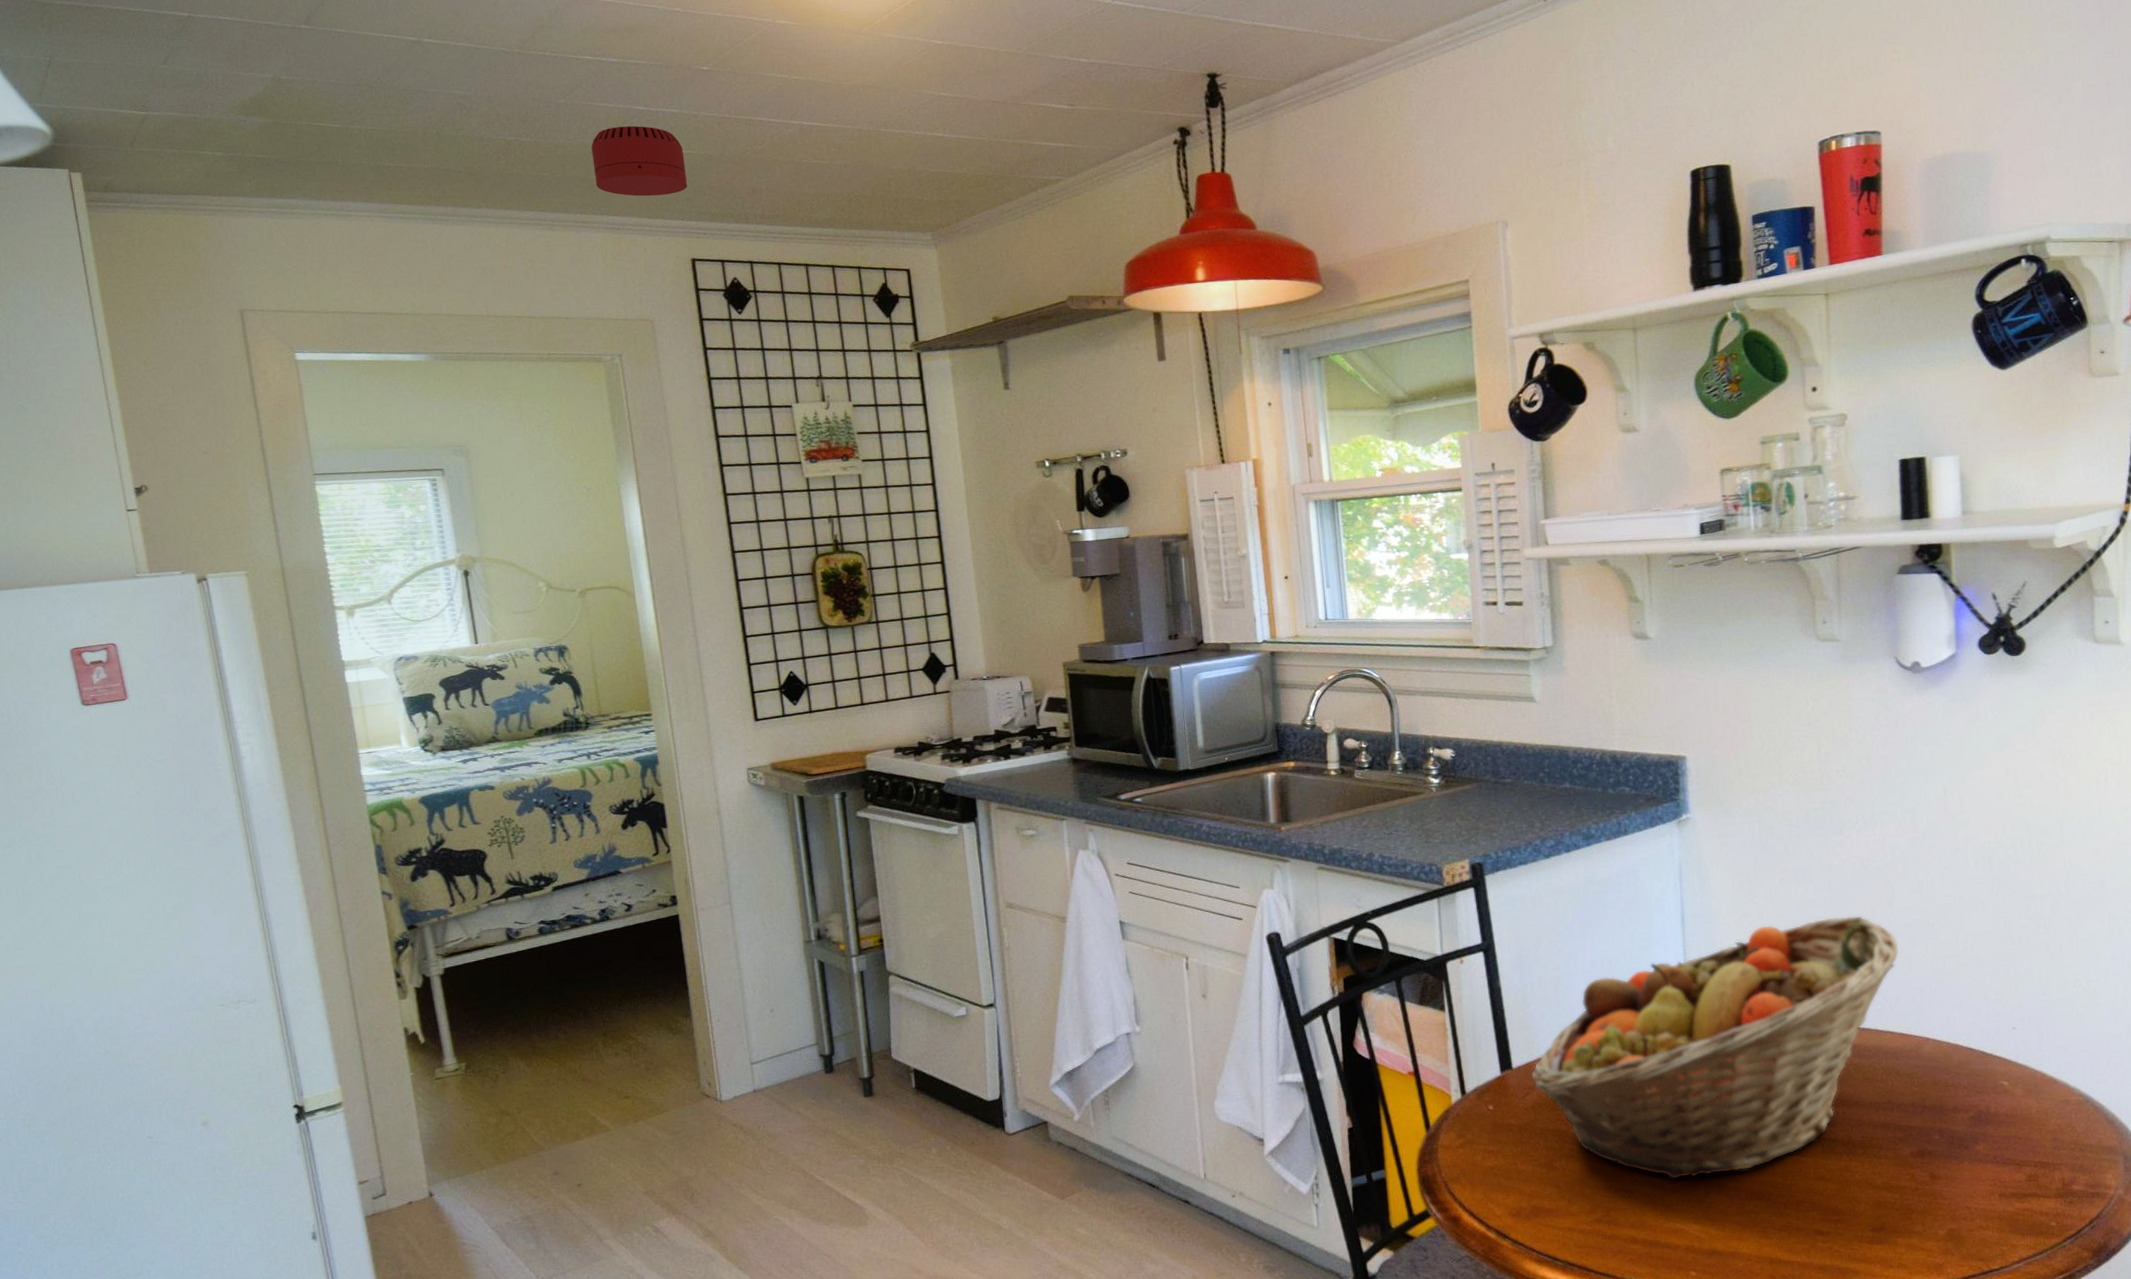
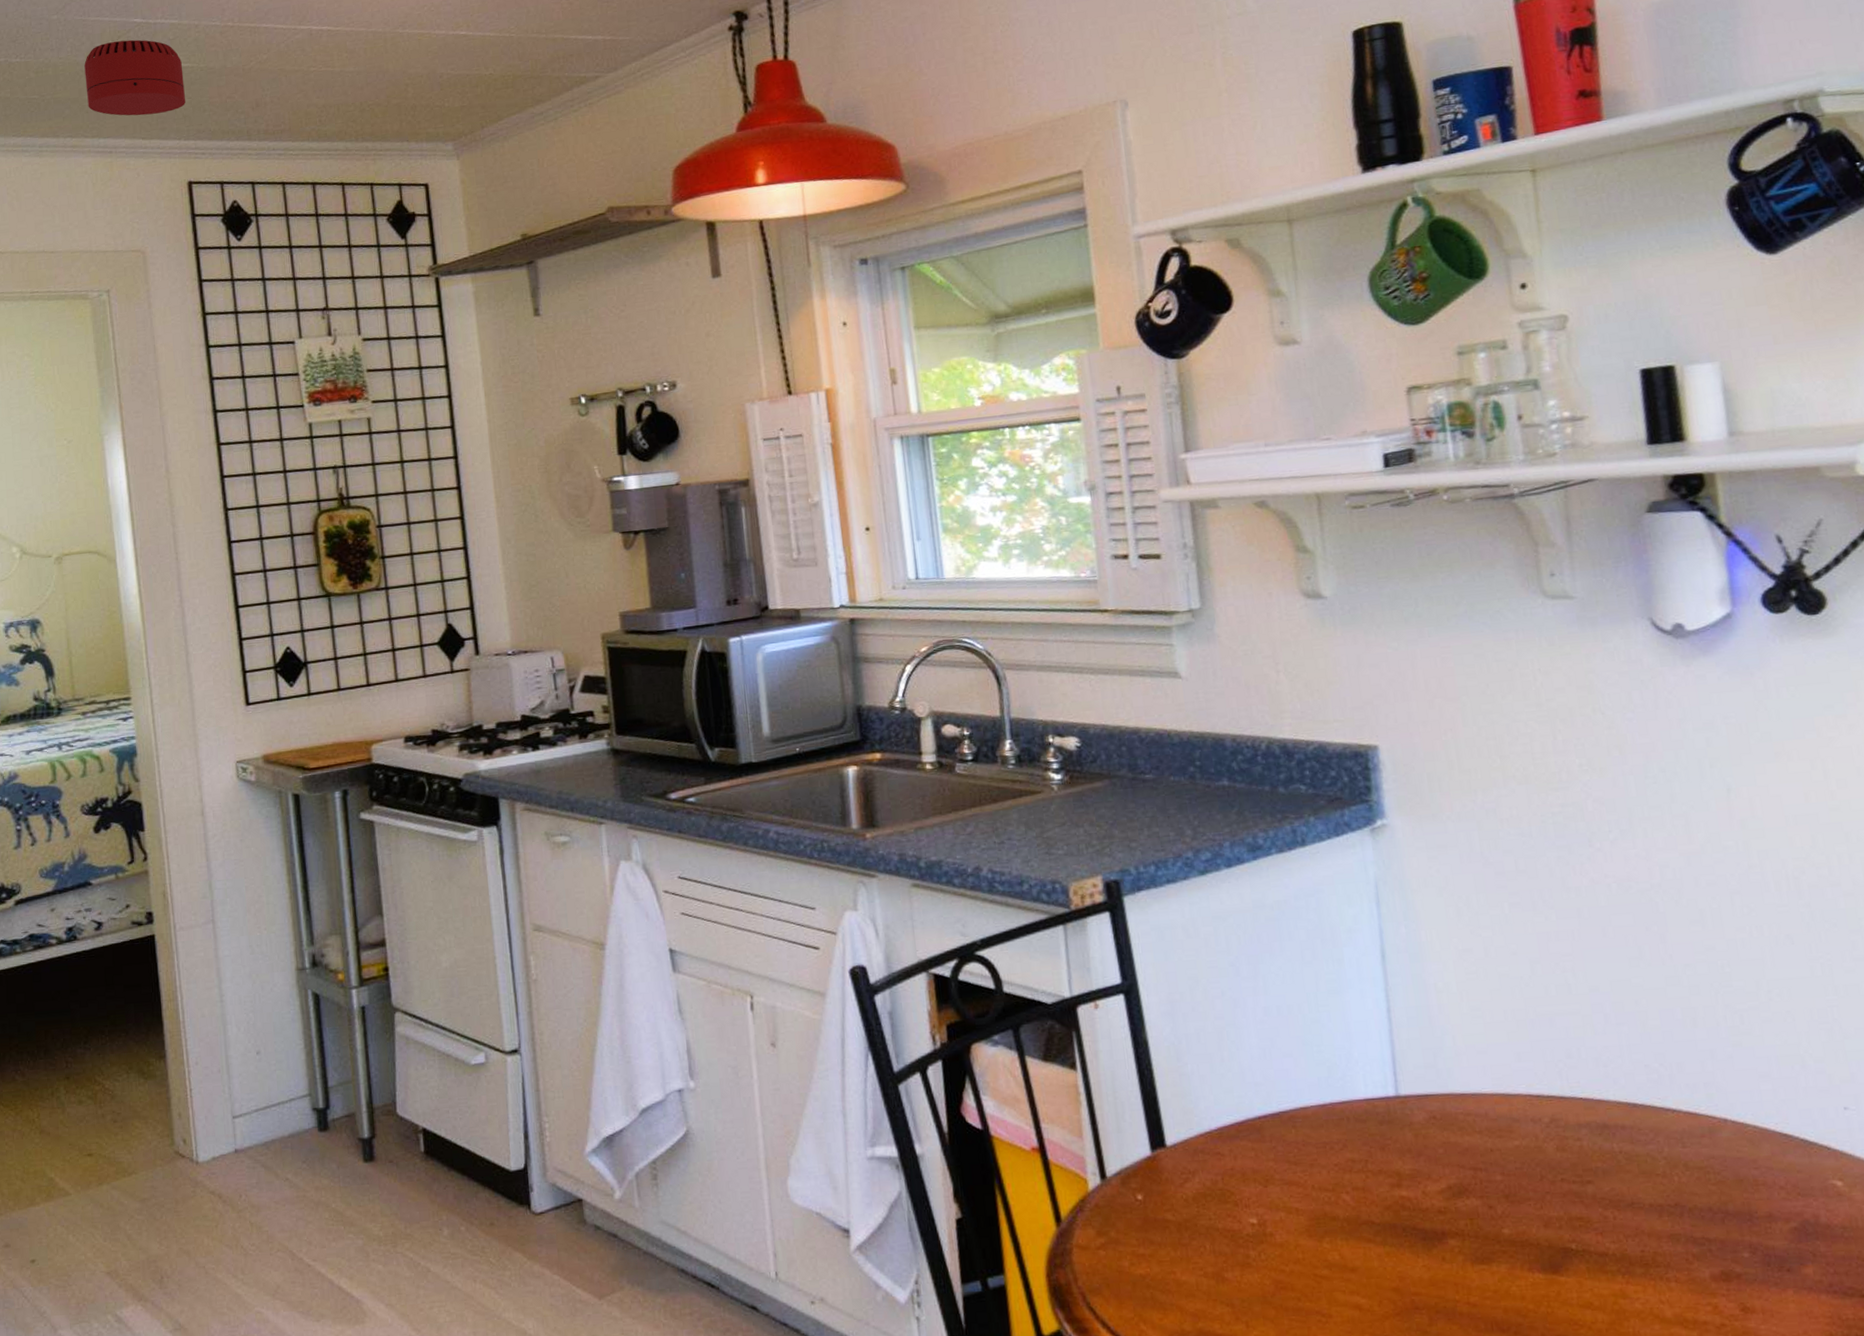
fruit basket: present [1530,915,1899,1180] -> none [1190,953,1678,1302]

